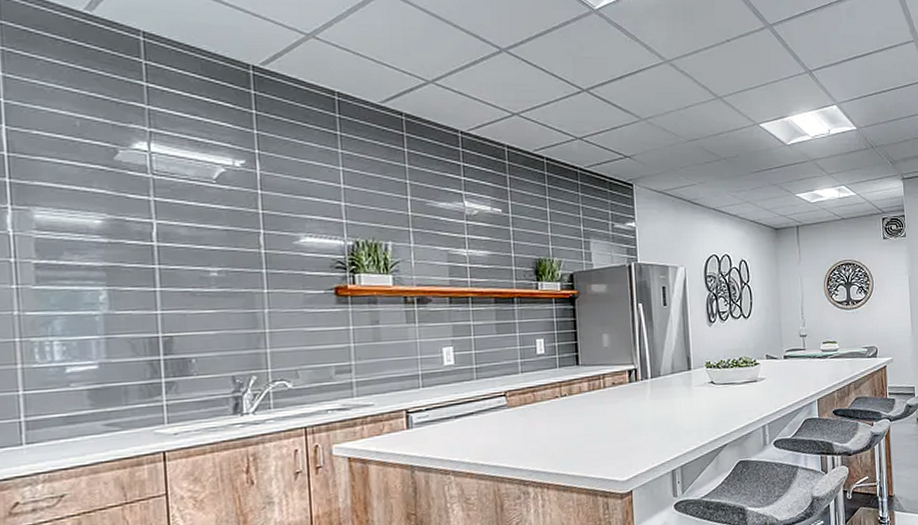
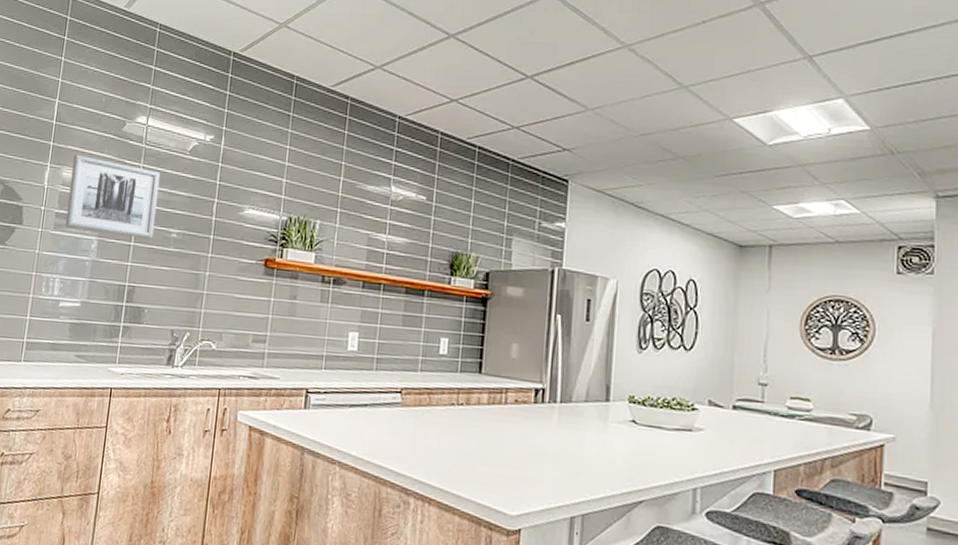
wall art: none [47,191,186,282] -> present [65,154,161,239]

